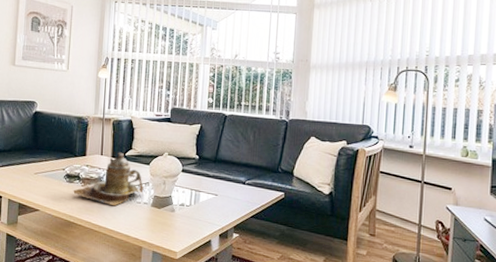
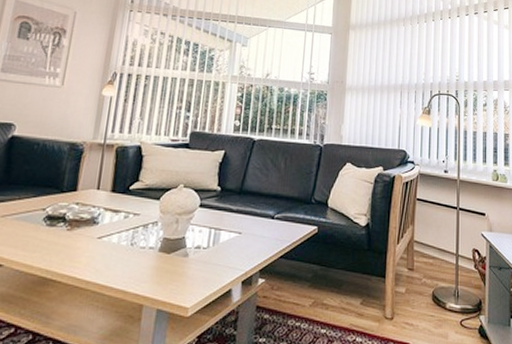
teapot: present [73,152,144,206] -> none [54,185,151,253]

